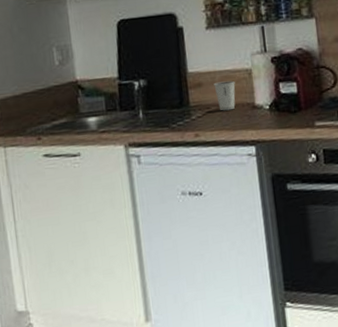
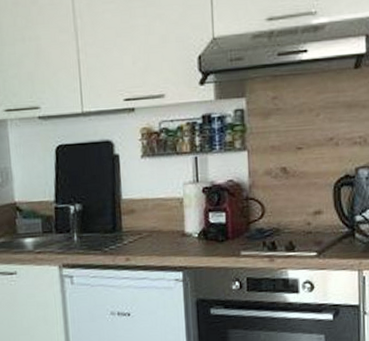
dixie cup: present [214,80,236,111] -> none [146,208,167,237]

